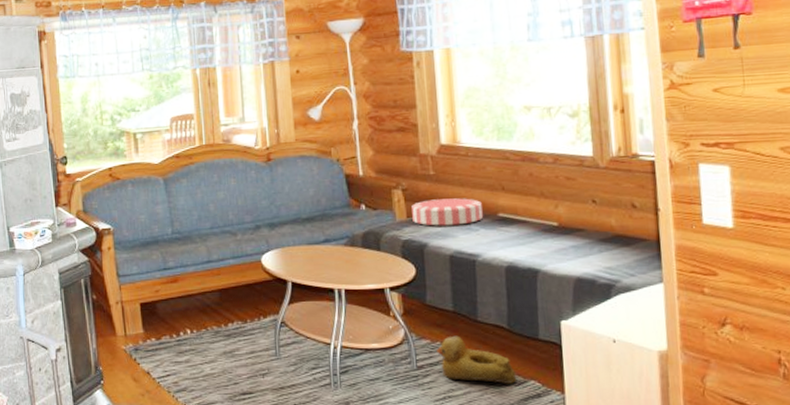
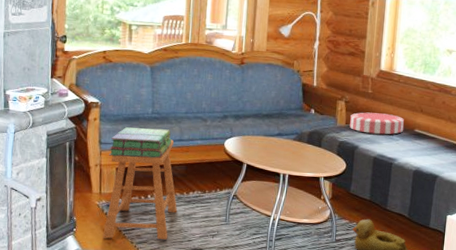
stack of books: none [129,250,199,290] -> present [109,127,172,159]
stool: none [132,262,217,389] -> present [103,139,178,240]

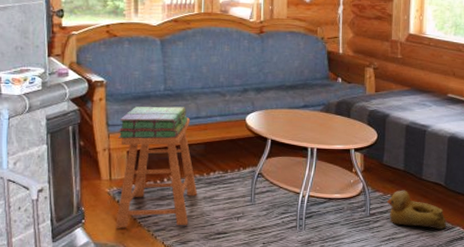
cushion: present [350,112,405,135] -> none [379,78,437,101]

